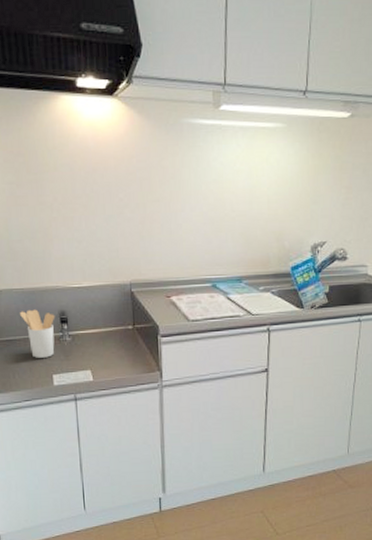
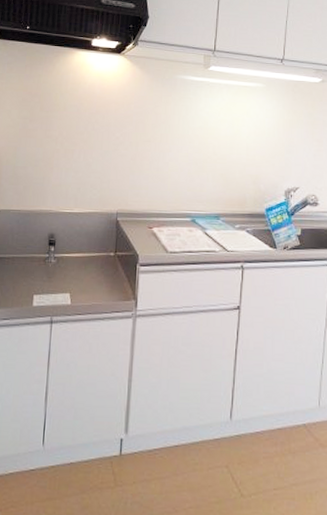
utensil holder: present [20,309,55,358] -> none [13,230,45,278]

